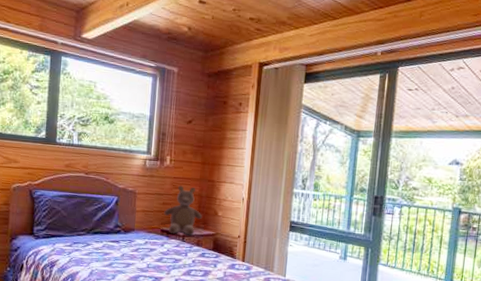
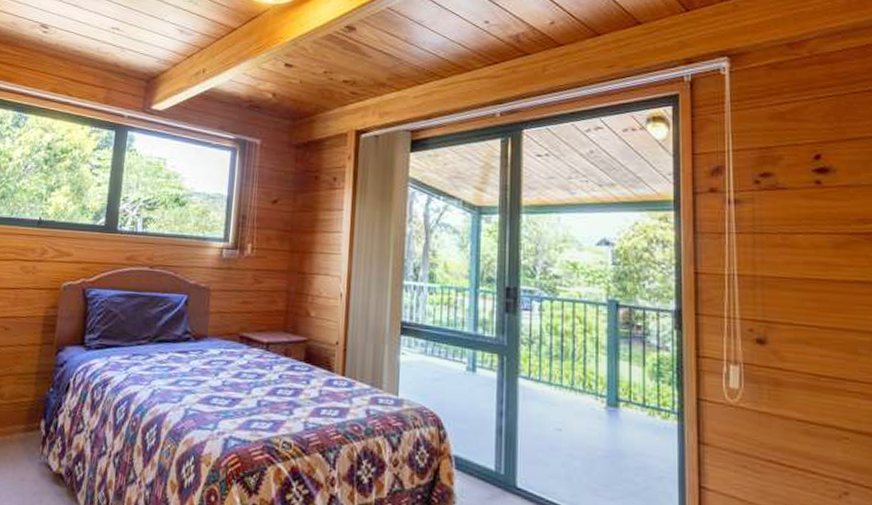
teddy bear: present [164,185,202,235] -> none [244,279,290,343]

